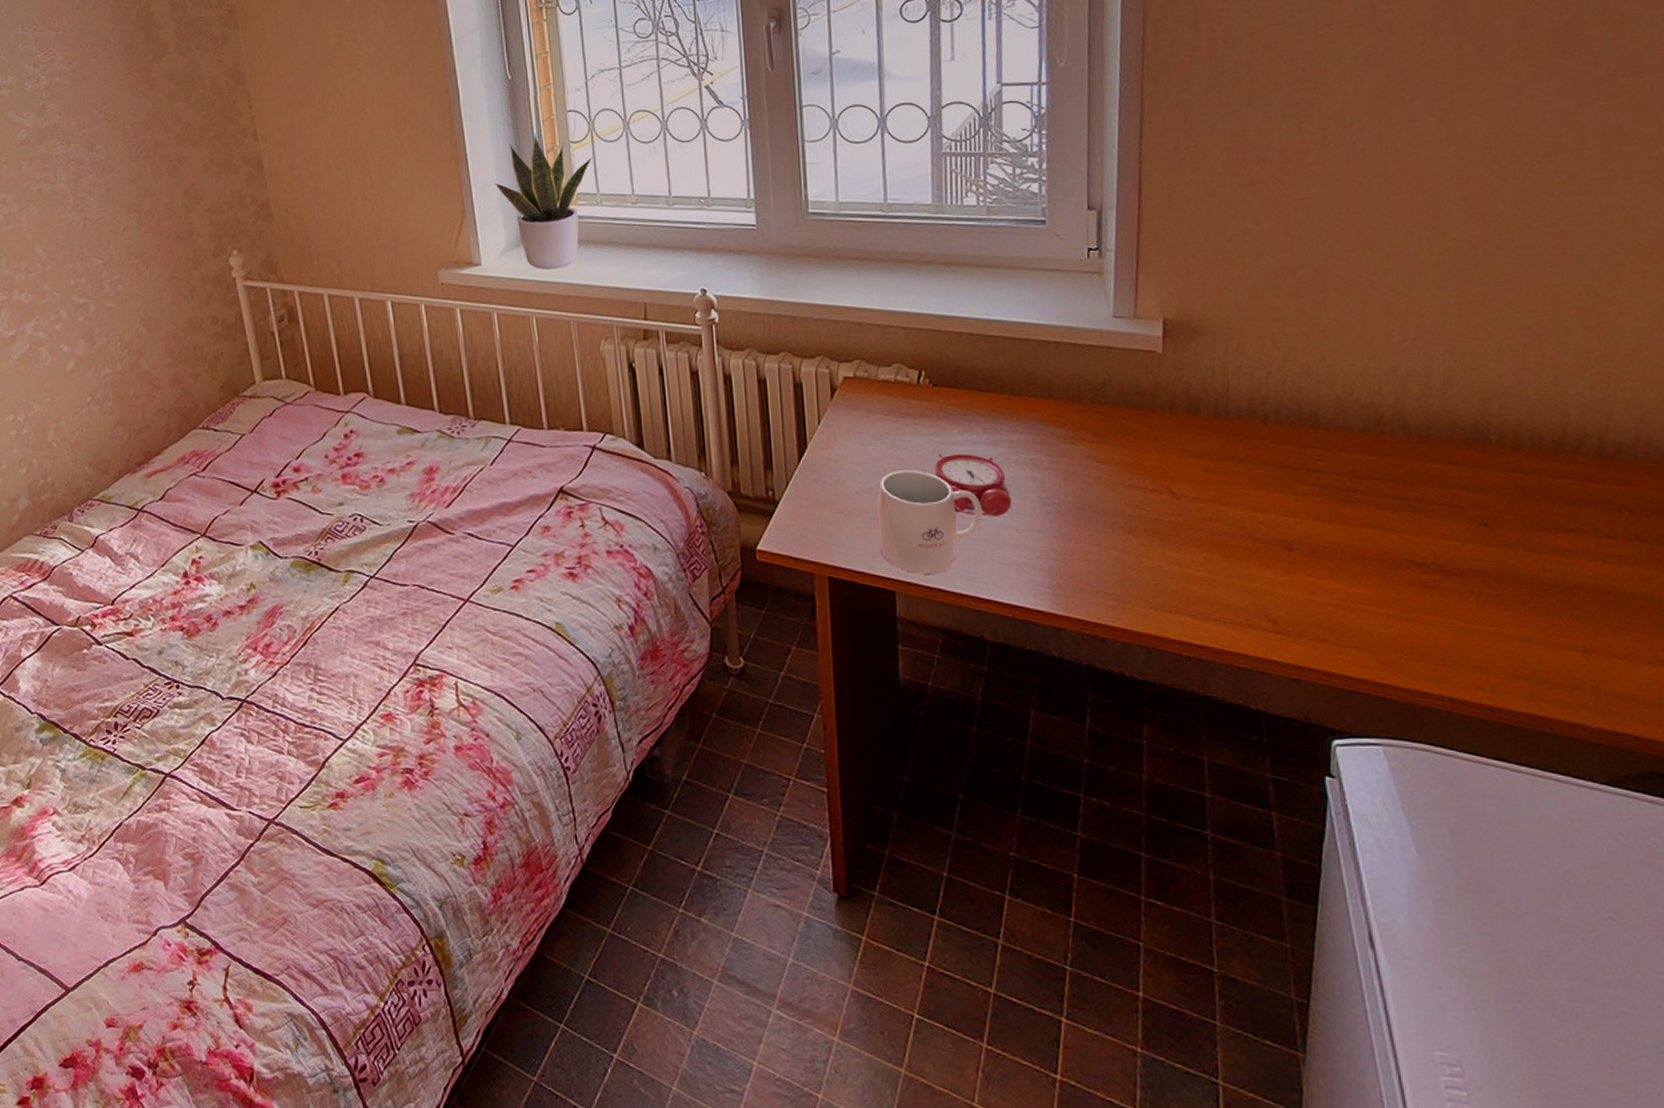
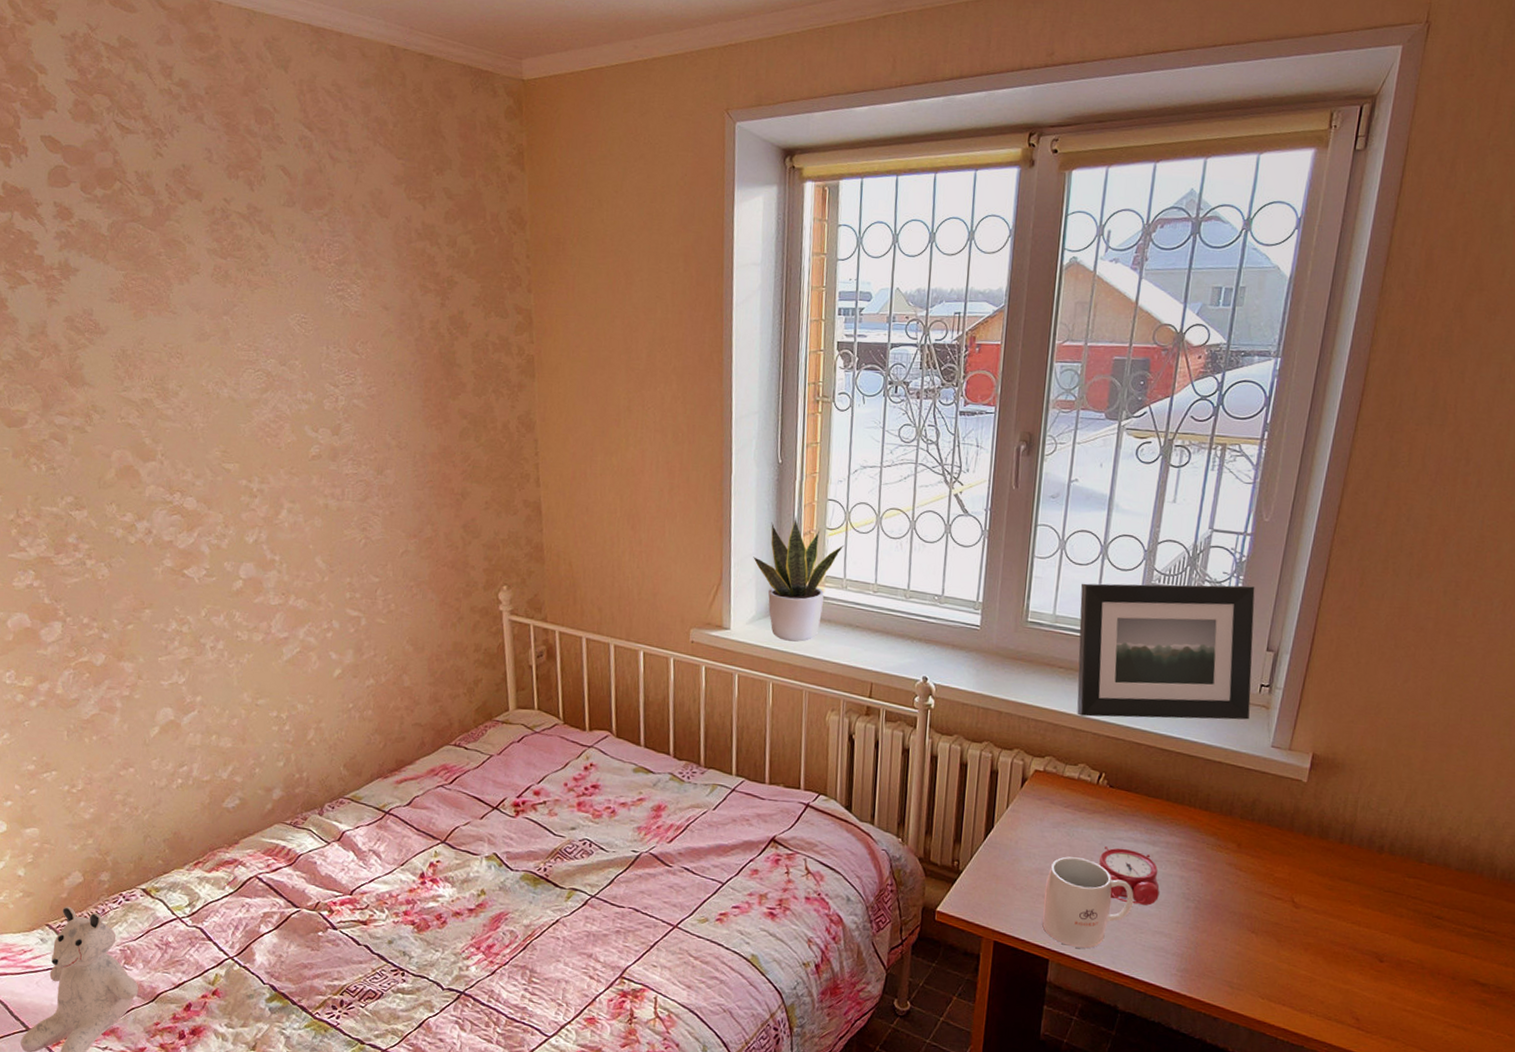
picture frame: none [863,140,1082,310] -> present [1077,583,1255,720]

